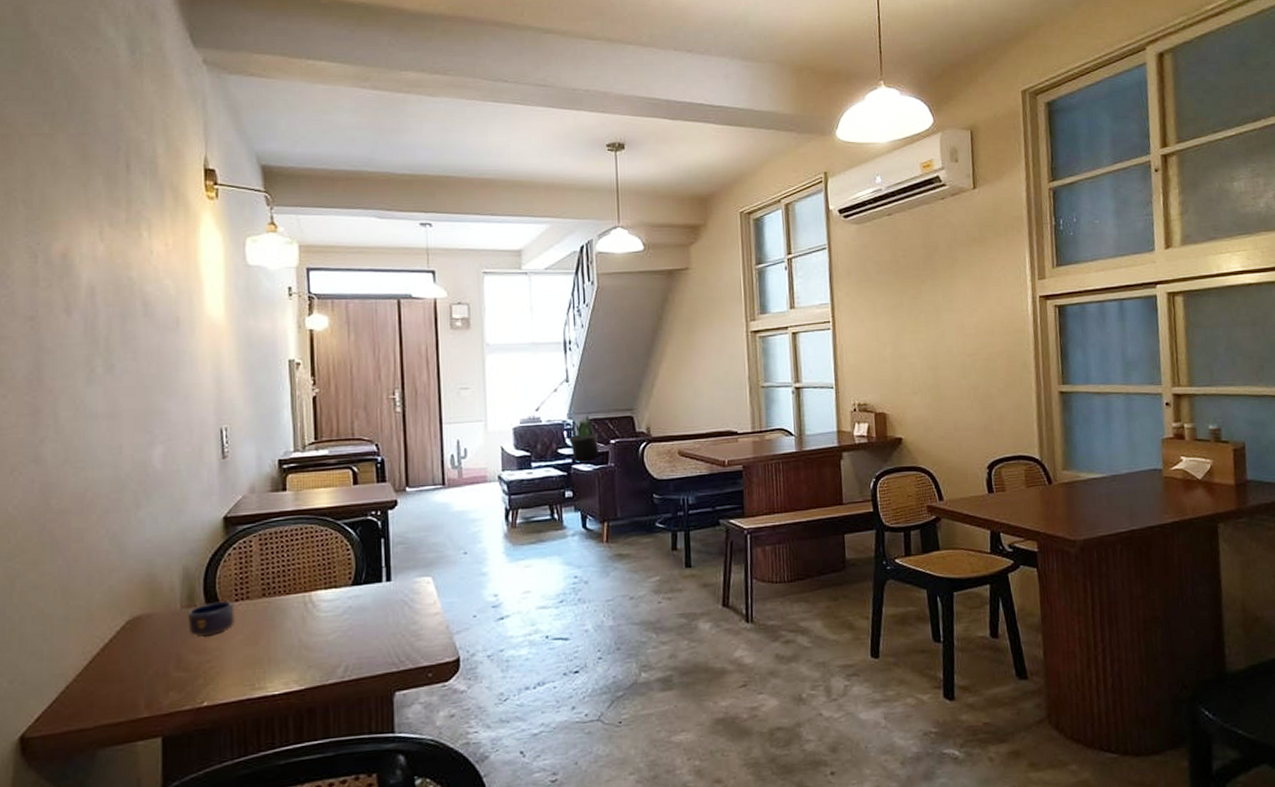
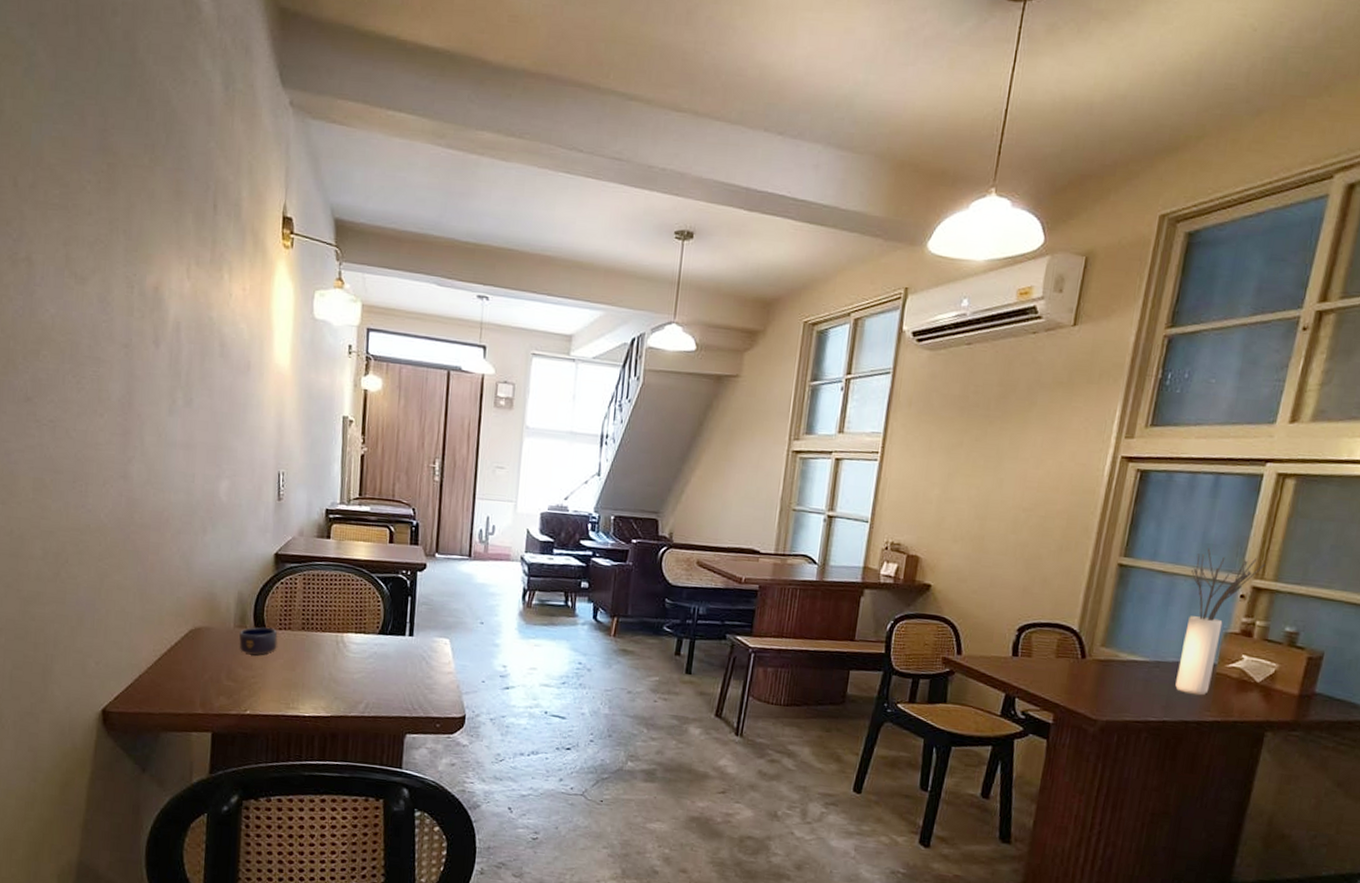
planter: present [565,414,600,463] -> none [592,510,621,557]
vase: none [1121,365,1179,501] -> present [1175,548,1266,696]

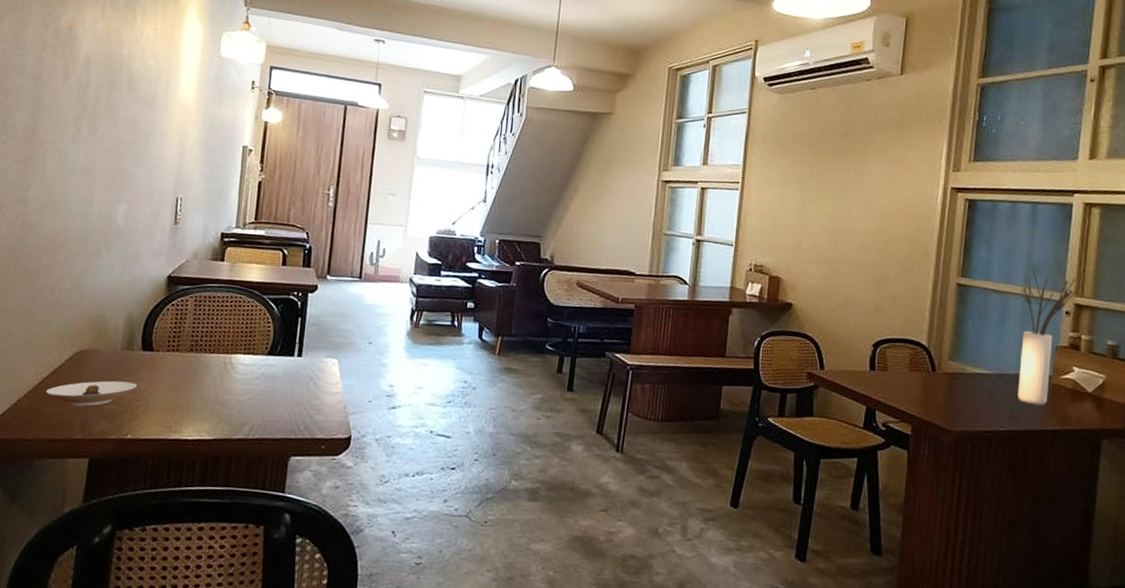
saucer: none [165,658,253,683] -> present [46,380,138,407]
mug: present [239,627,278,656] -> none [124,349,165,378]

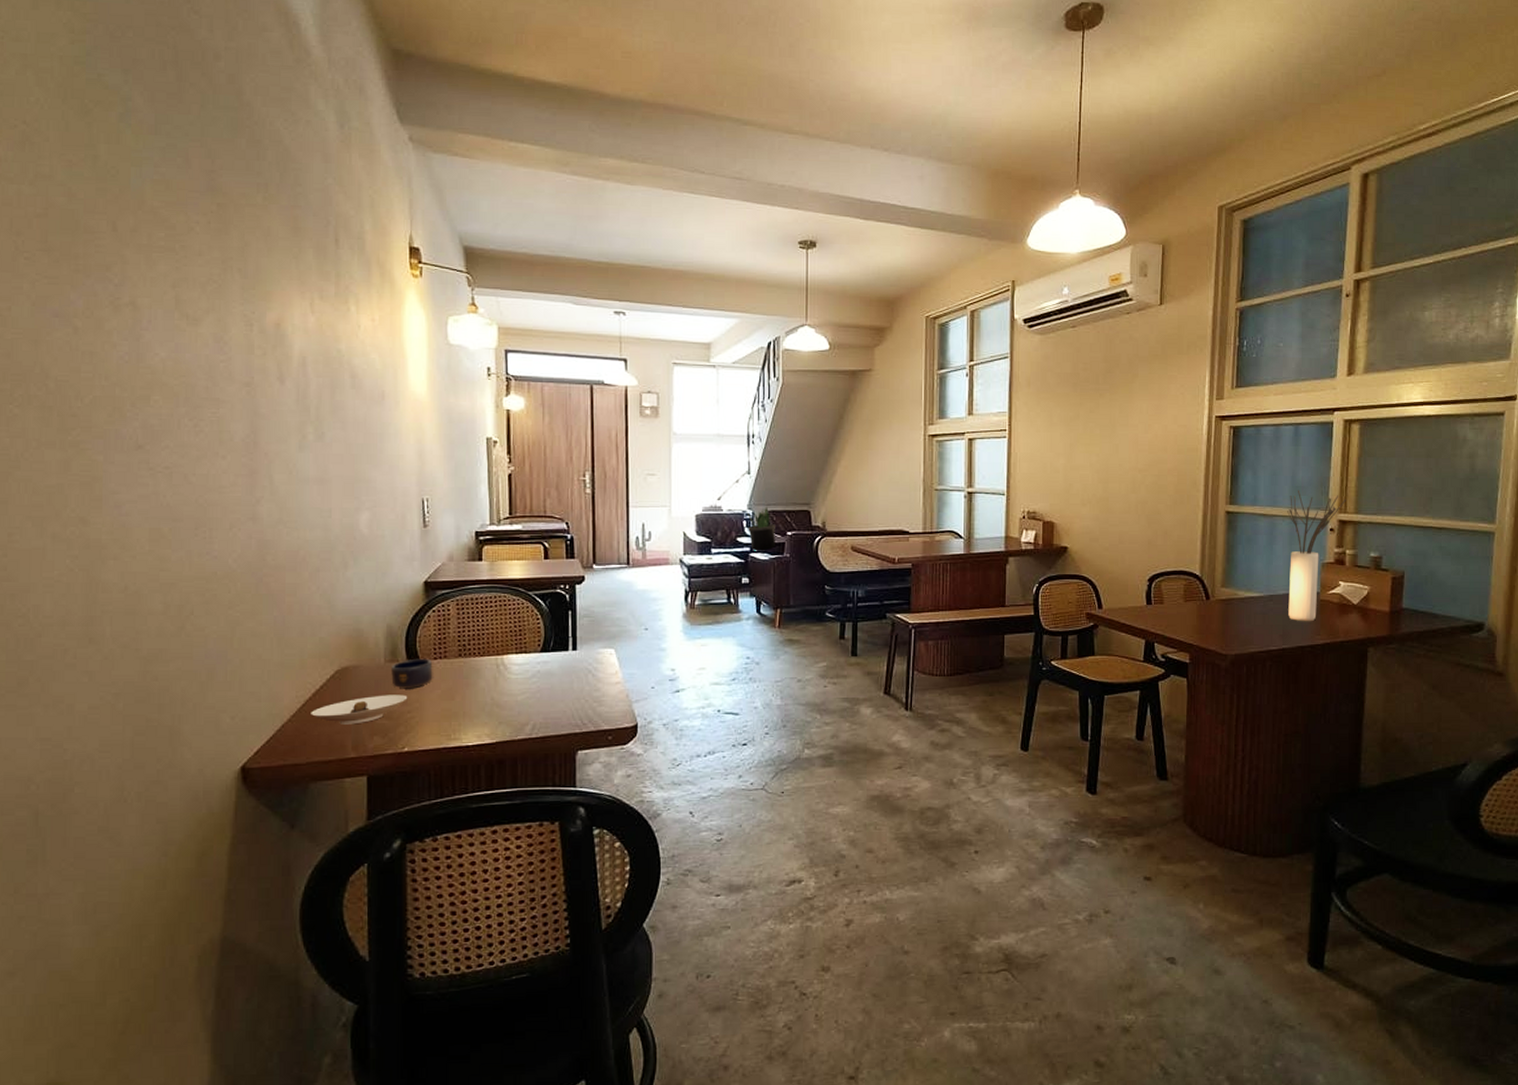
mug: none [124,349,165,378] -> present [391,658,433,689]
planter: none [478,234,505,278] -> present [745,506,776,551]

